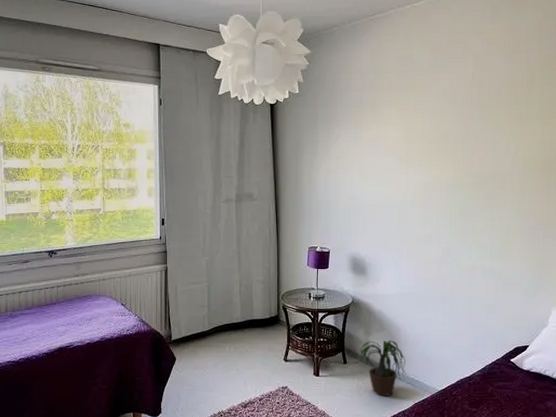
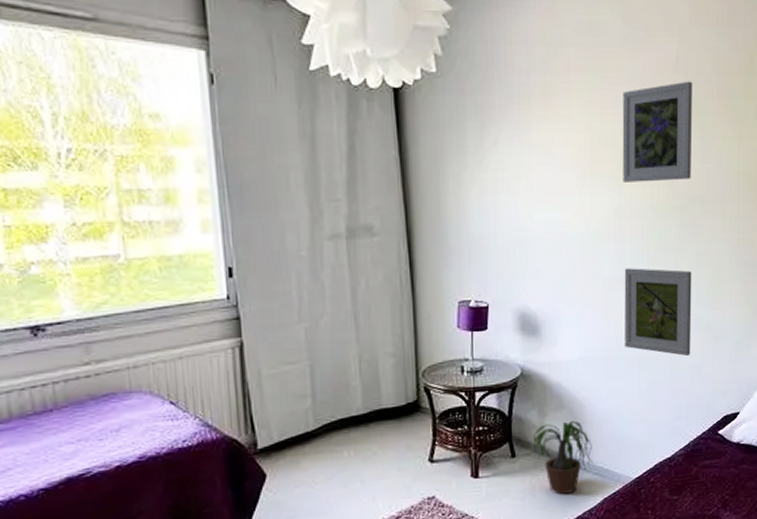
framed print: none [430,93,486,166] -> present [622,81,693,182]
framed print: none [431,228,487,298] -> present [624,268,692,357]

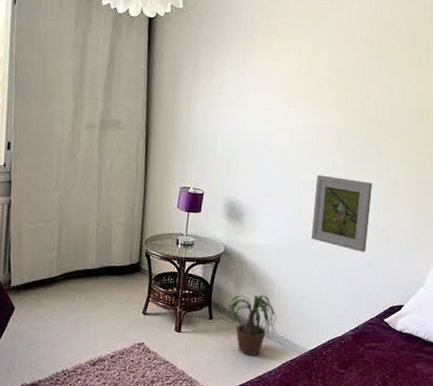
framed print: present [622,81,693,182] -> none [322,30,386,109]

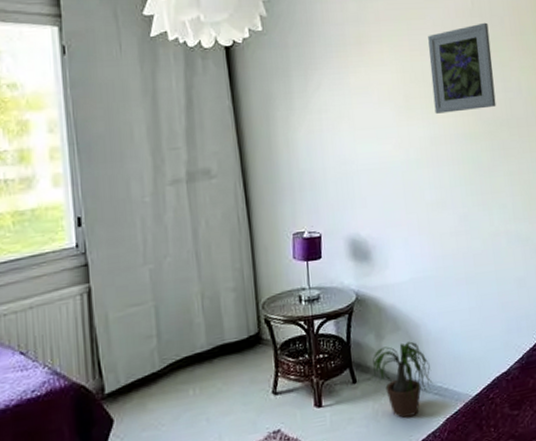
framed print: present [311,175,373,253] -> none [444,189,514,270]
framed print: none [322,30,386,109] -> present [428,22,496,114]

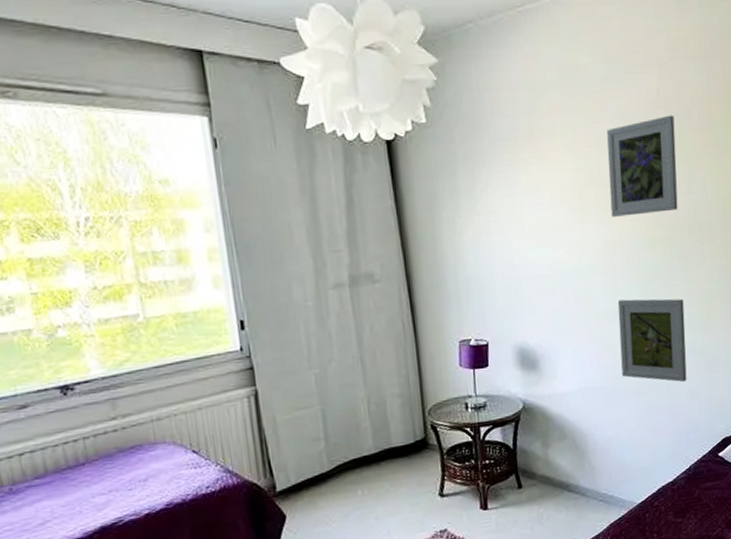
potted plant: present [368,341,433,418] -> none [534,450,598,522]
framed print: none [444,189,514,270] -> present [617,298,687,383]

